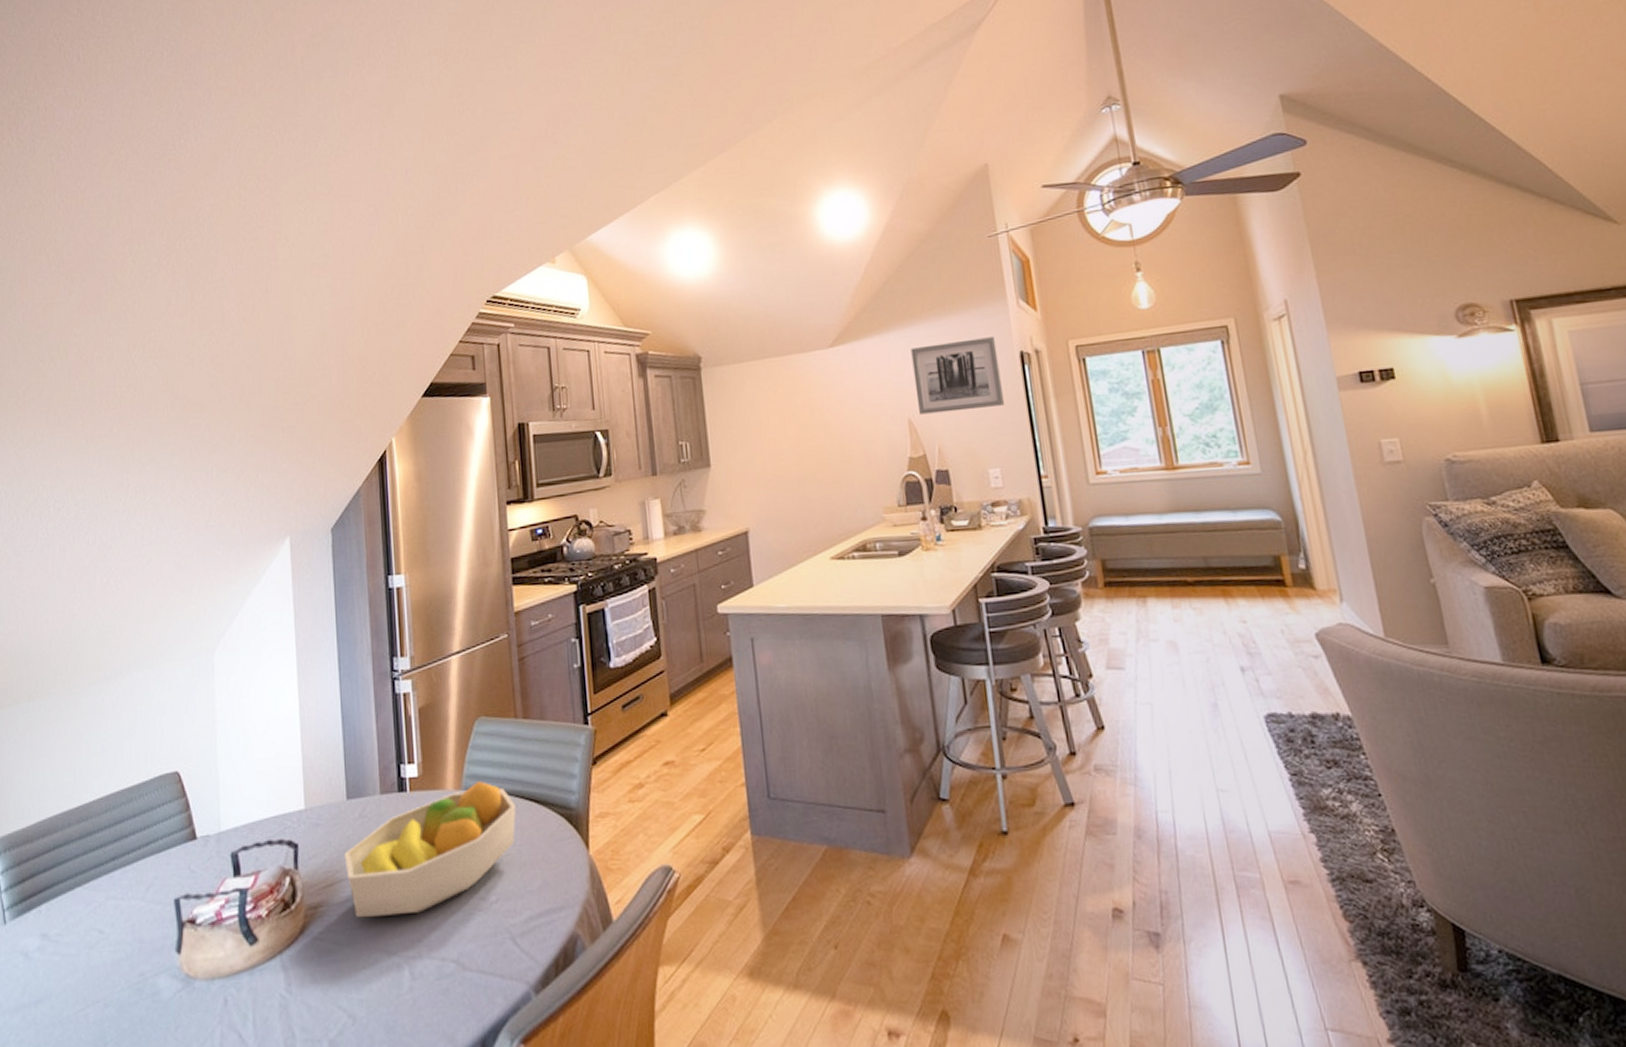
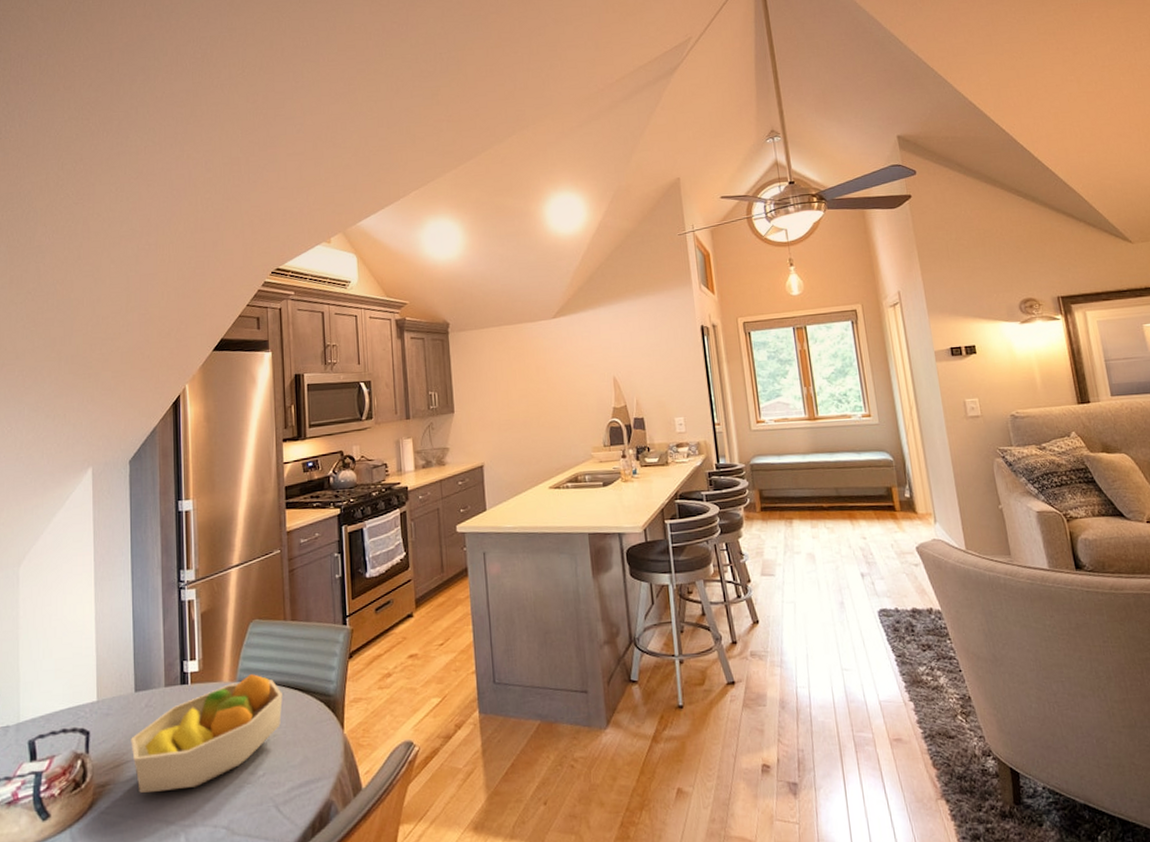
wall art: present [910,337,1005,415] -> none [616,313,689,374]

